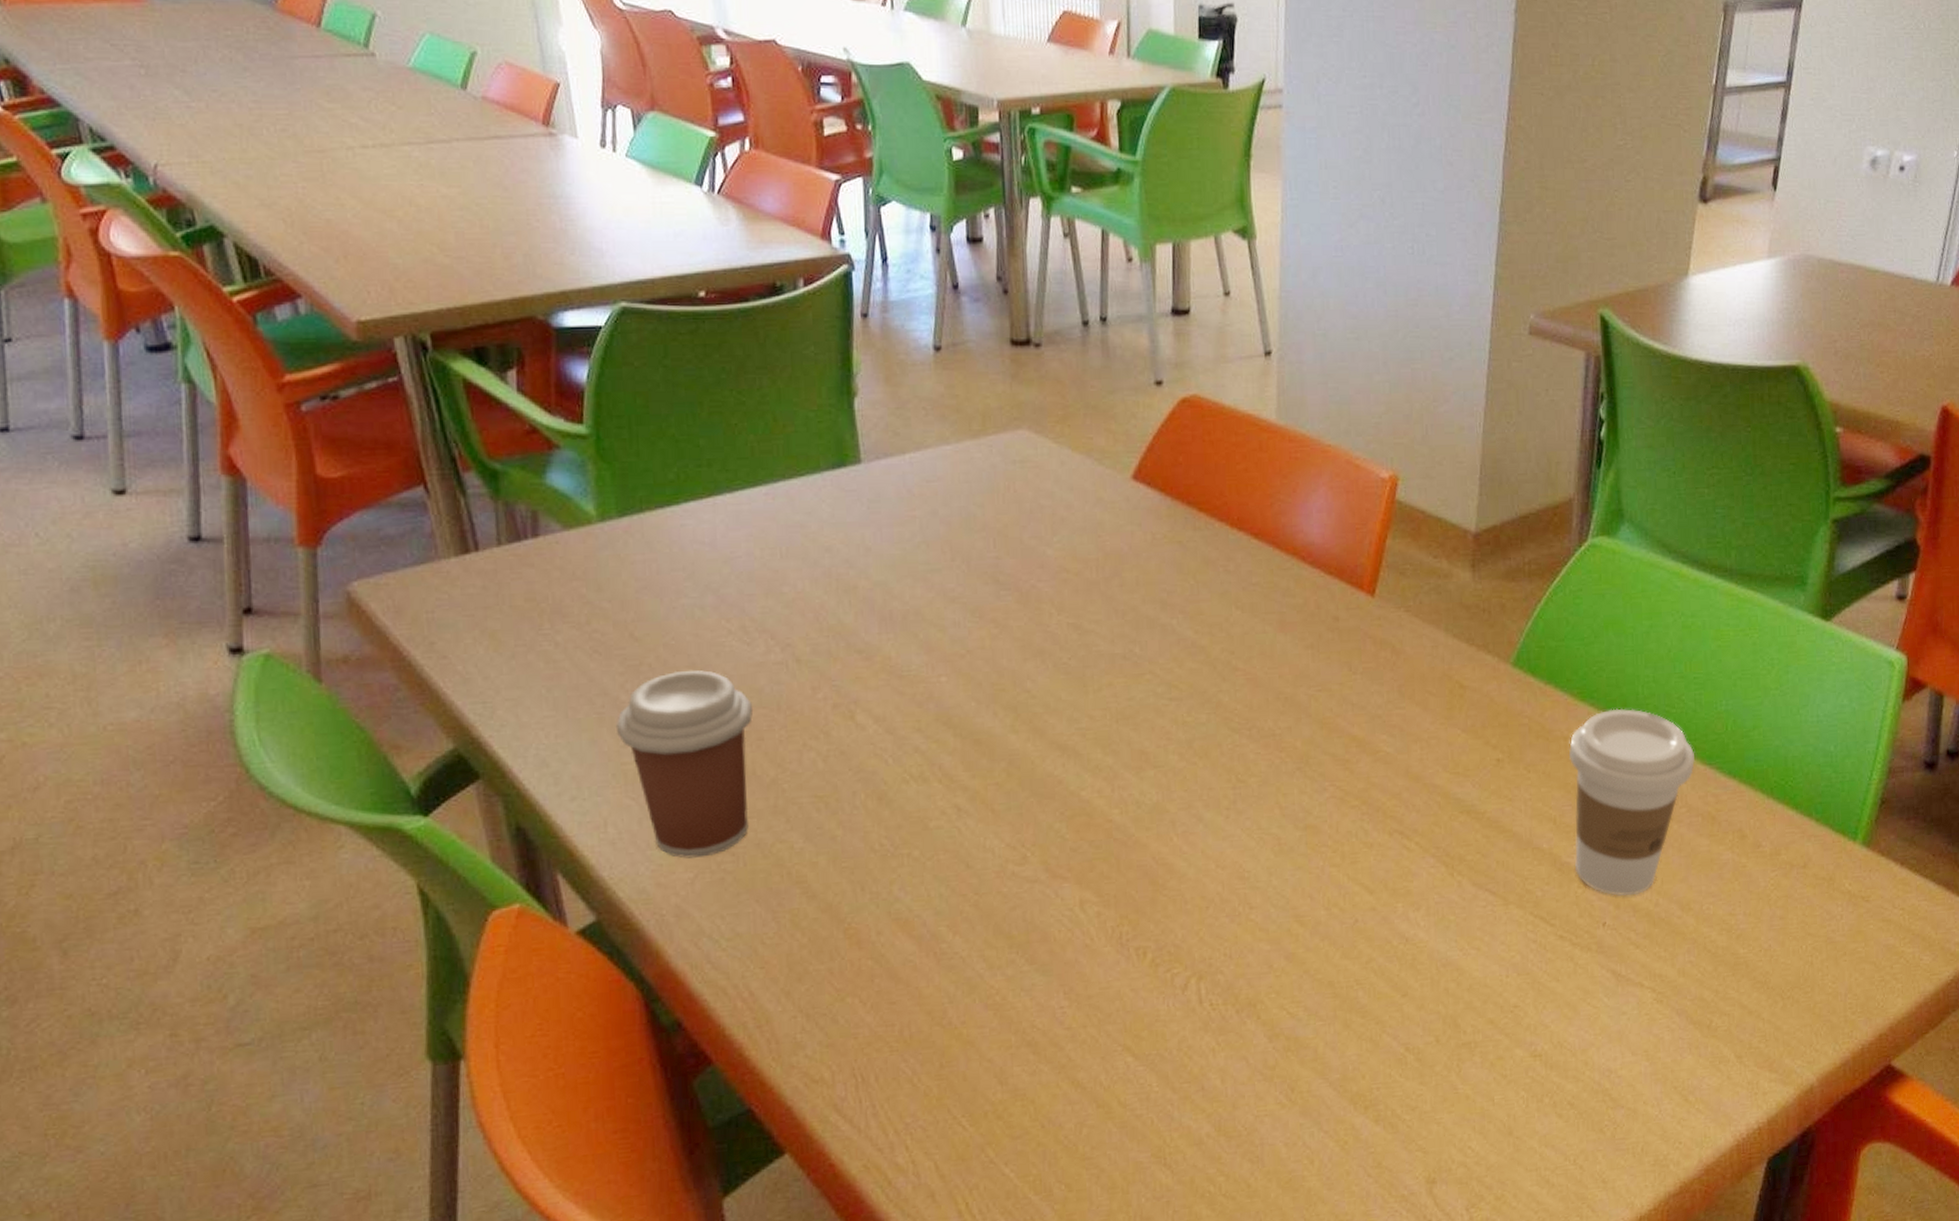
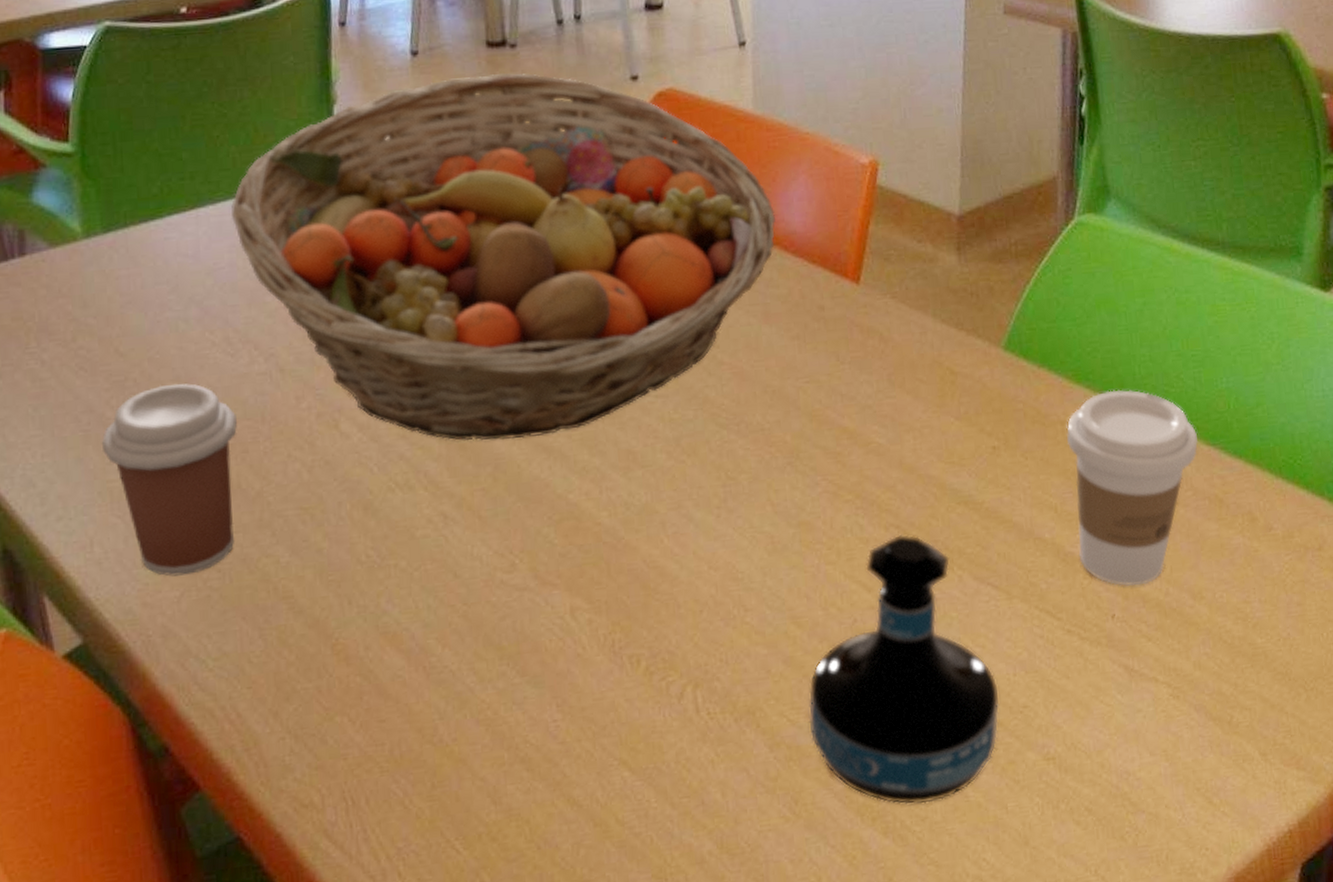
fruit basket: none [749,373,1294,736] -> present [231,73,776,441]
tequila bottle: none [1307,840,1492,1096] -> present [808,534,1000,805]

